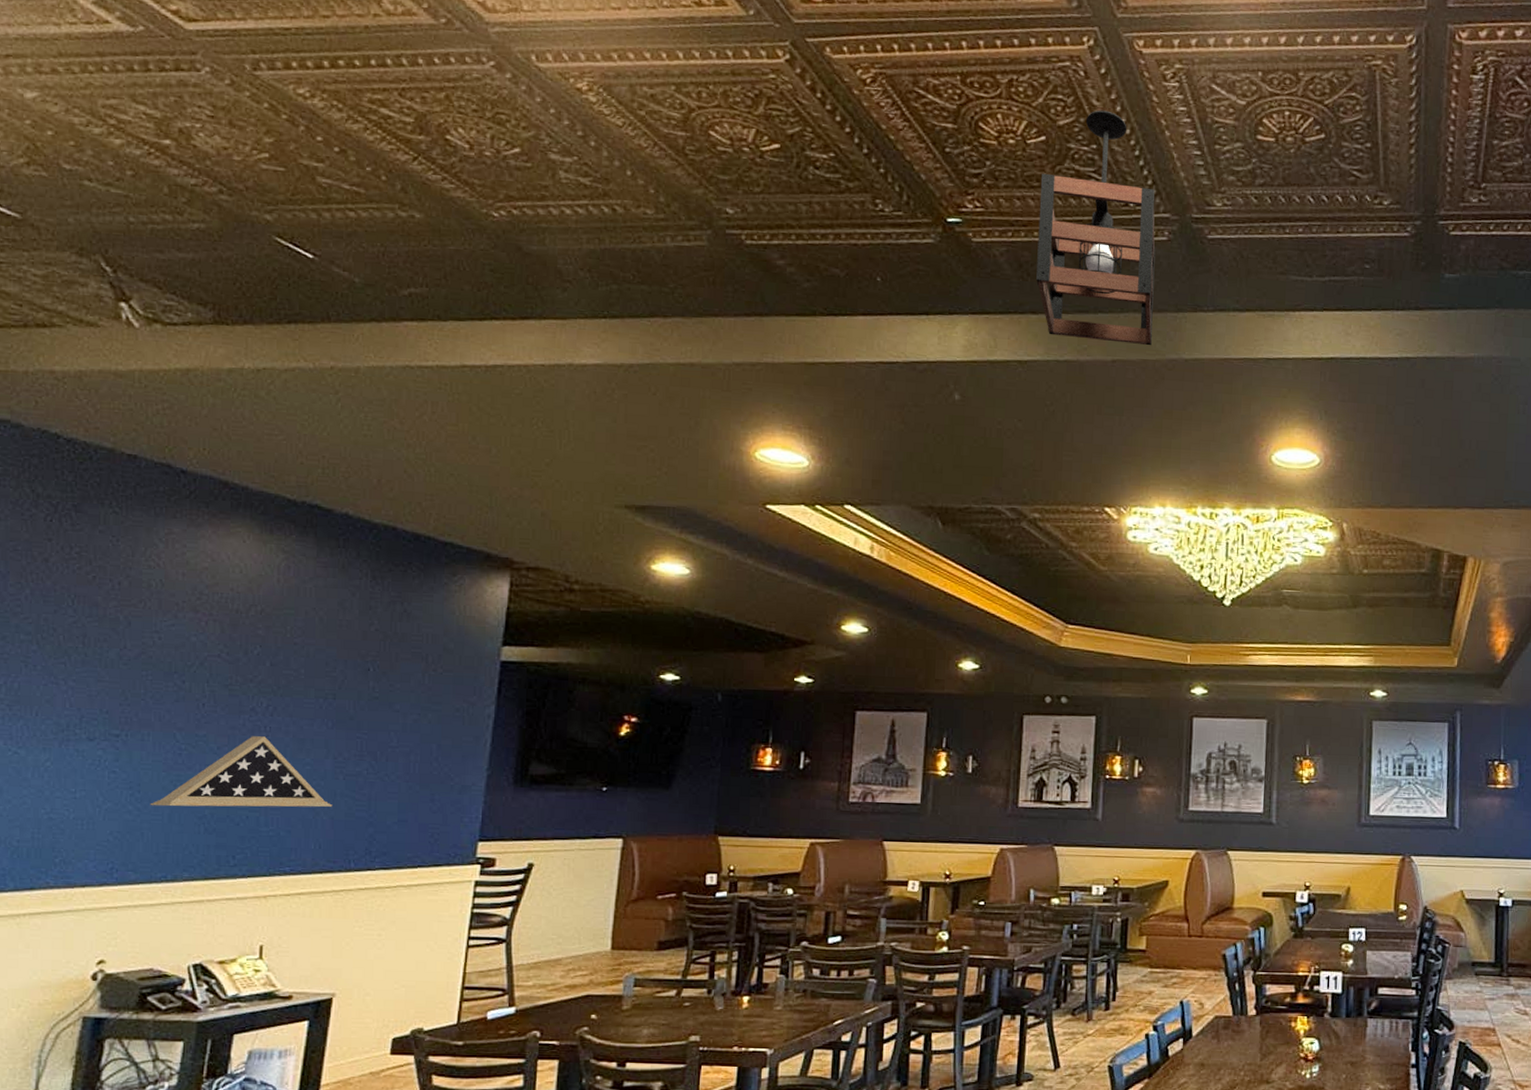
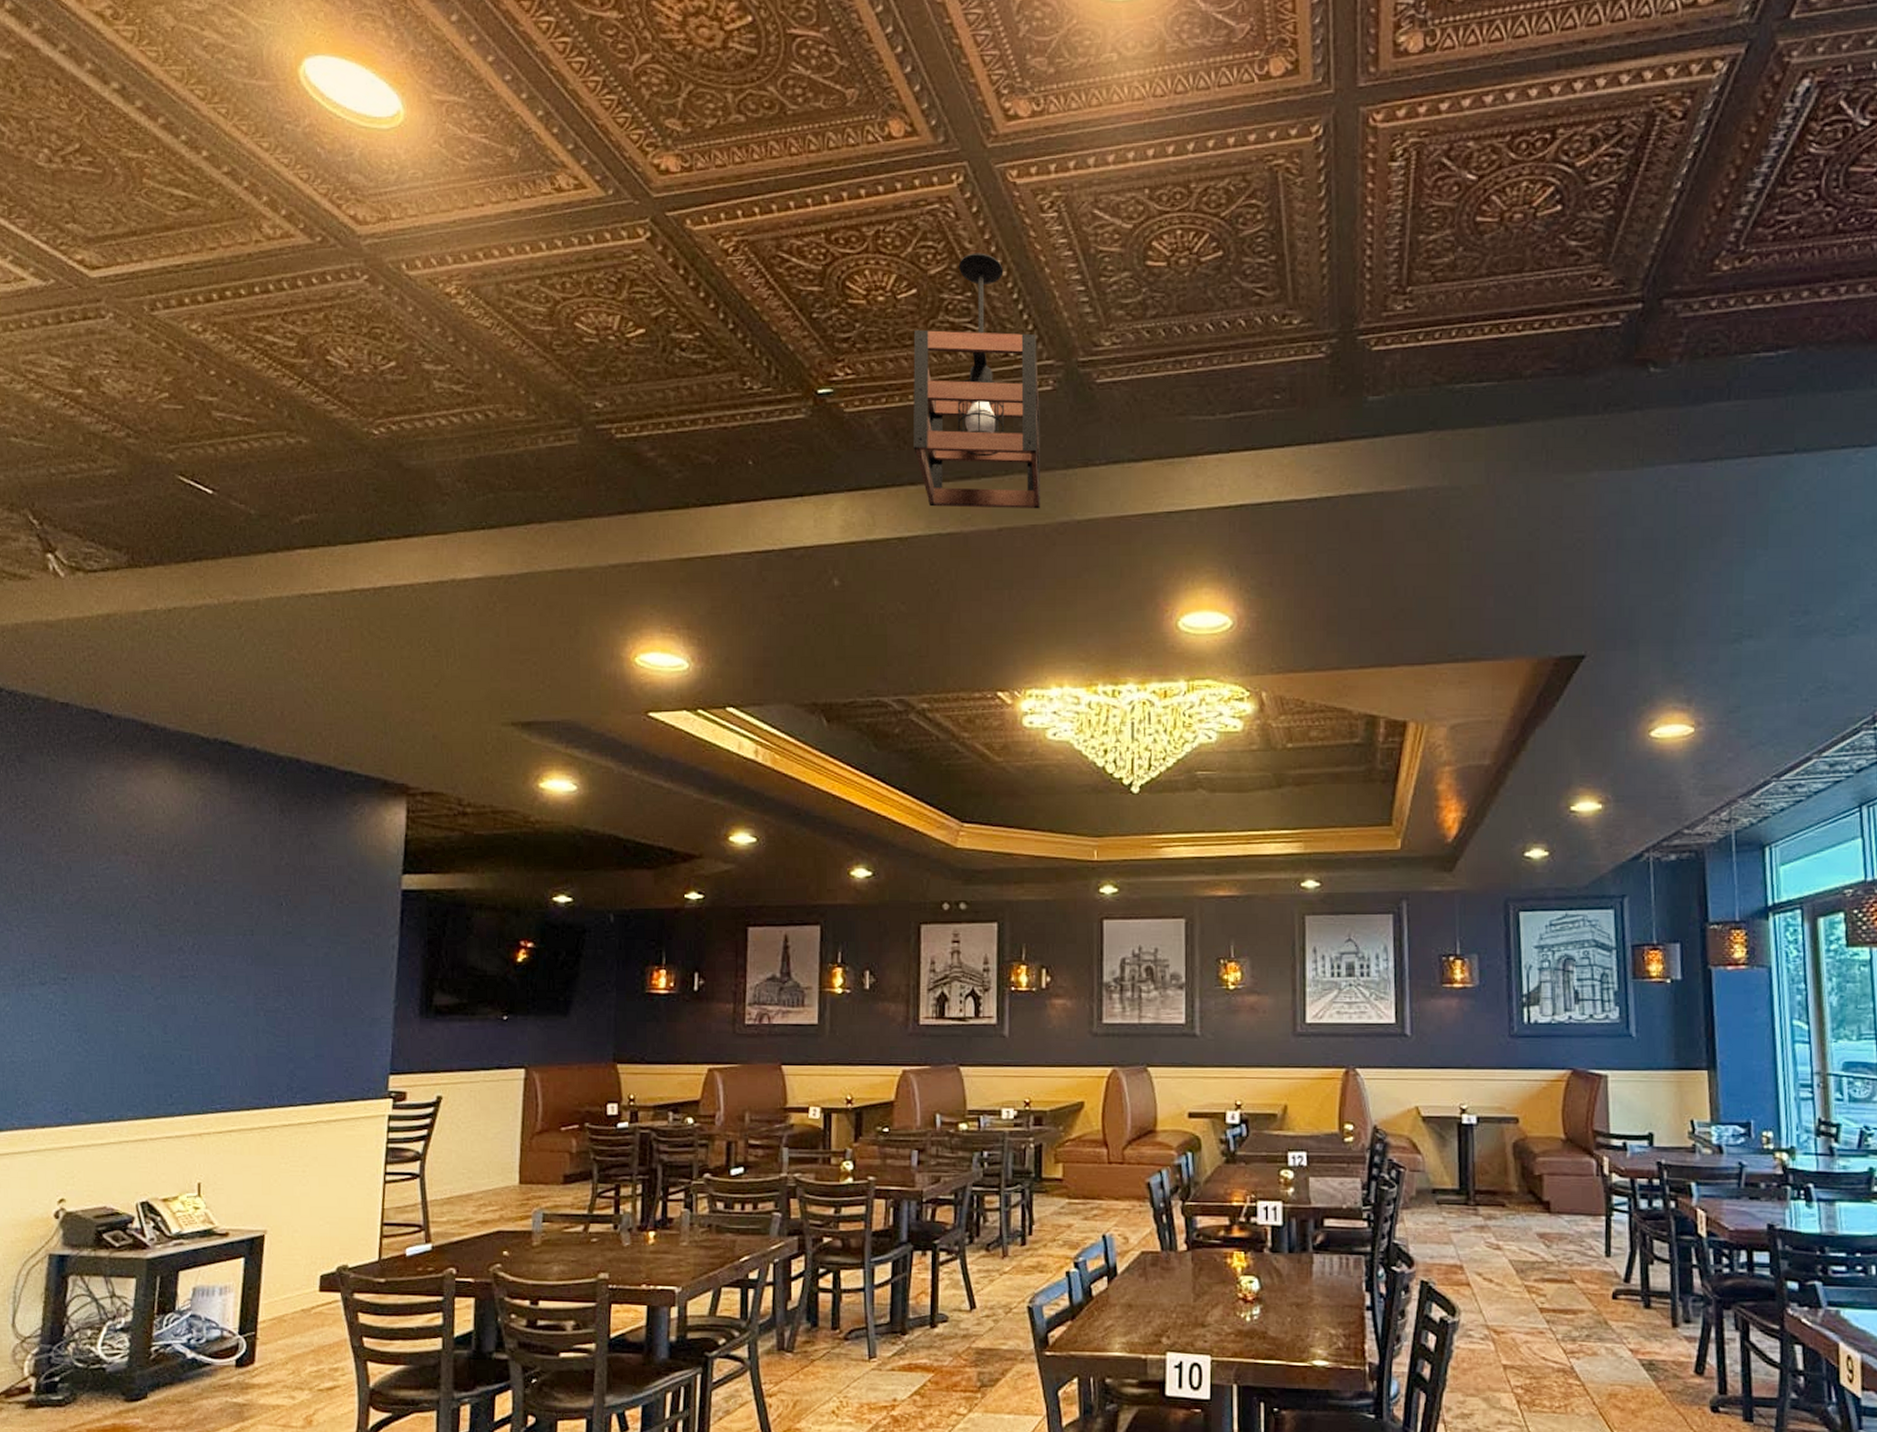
display case: present [150,736,333,808] -> none [96,975,256,1047]

